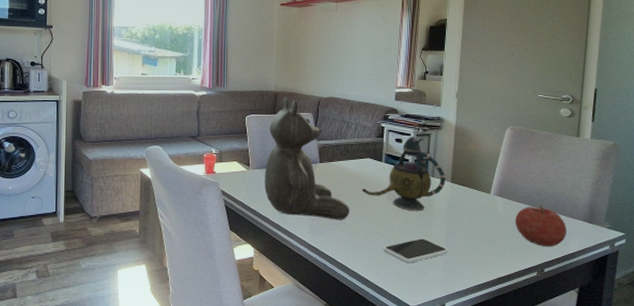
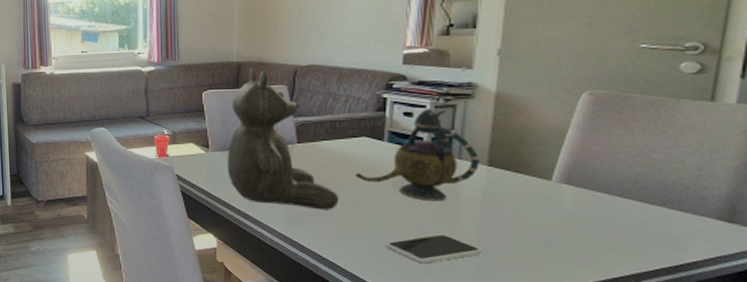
fruit: present [515,205,567,247] -> none [591,196,685,253]

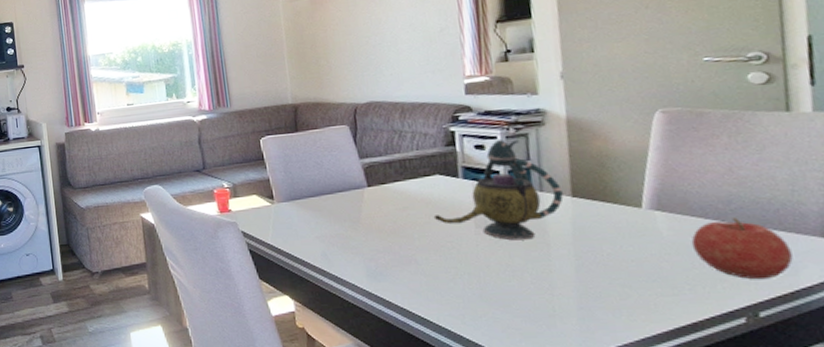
teddy bear: present [227,67,339,210] -> none [292,109,421,259]
smartphone: present [386,234,483,264] -> none [478,277,585,312]
fruit: none [591,196,685,253] -> present [691,217,793,280]

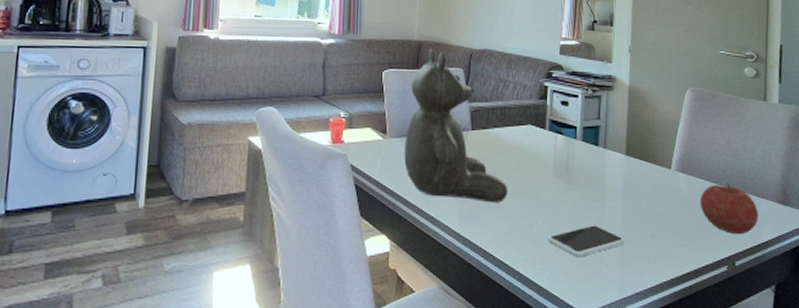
teddy bear: none [292,109,421,259] -> present [404,48,508,203]
teapot: present [433,138,564,241] -> none [522,97,620,191]
smartphone: none [478,277,585,312] -> present [548,225,626,257]

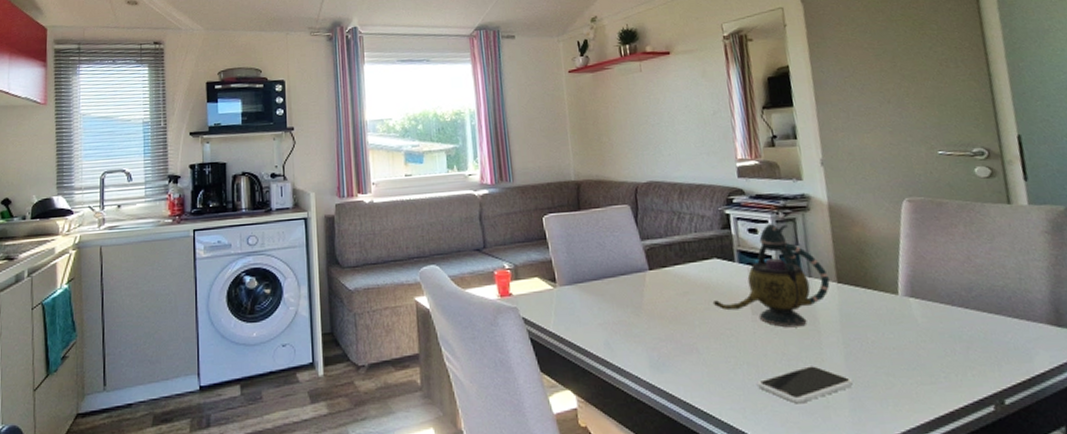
teddy bear: present [404,48,508,203] -> none [575,186,702,348]
teapot: none [522,97,620,191] -> present [712,223,830,328]
fruit: present [699,182,759,235] -> none [942,305,1027,367]

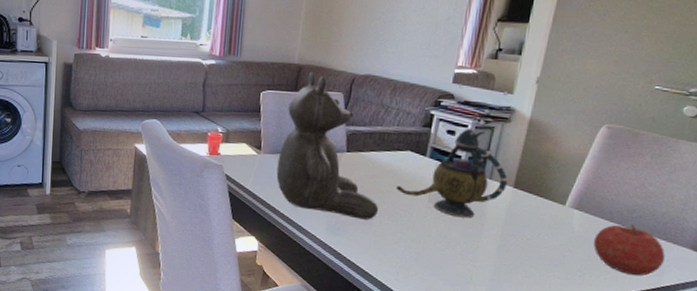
teddy bear: none [575,186,702,348] -> present [276,71,379,220]
smartphone: present [757,366,854,404] -> none [415,249,499,277]
fruit: none [942,305,1027,367] -> present [593,224,666,276]

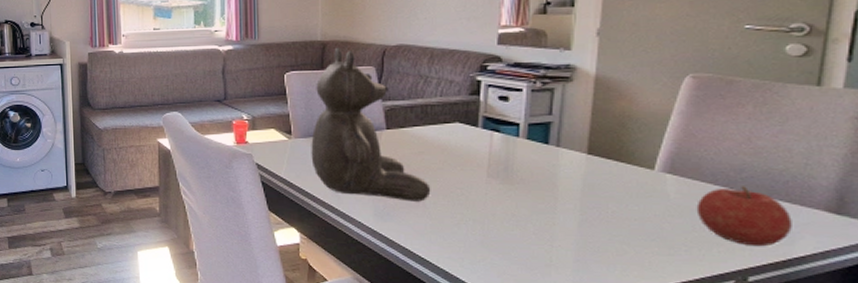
teapot: present [395,128,508,218] -> none [447,91,579,192]

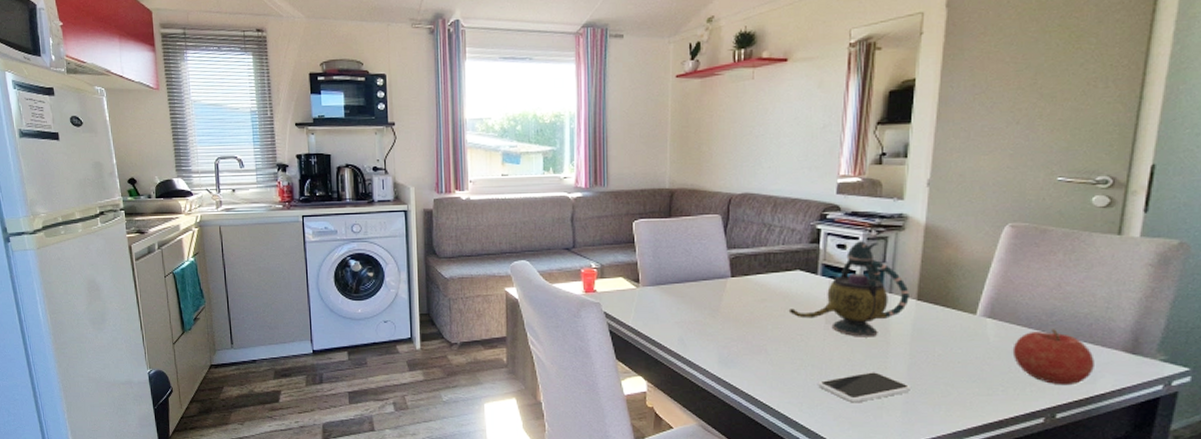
teddy bear: present [311,47,431,202] -> none [658,195,773,348]
teapot: none [447,91,579,192] -> present [788,240,909,337]
smartphone: none [480,228,583,260] -> present [818,372,912,403]

